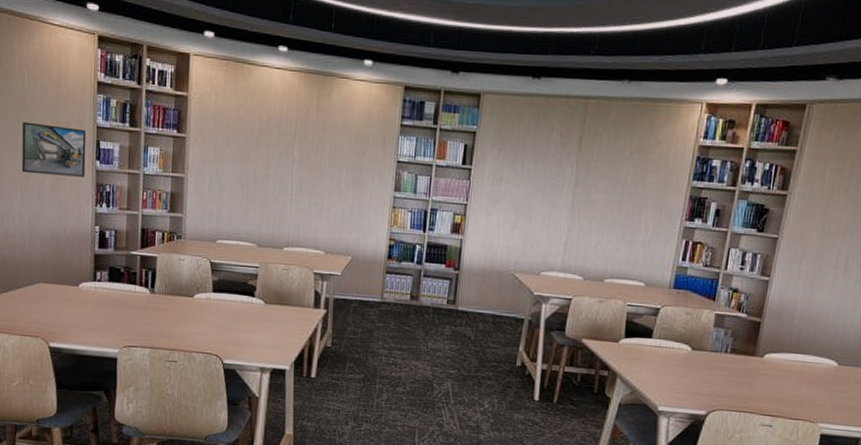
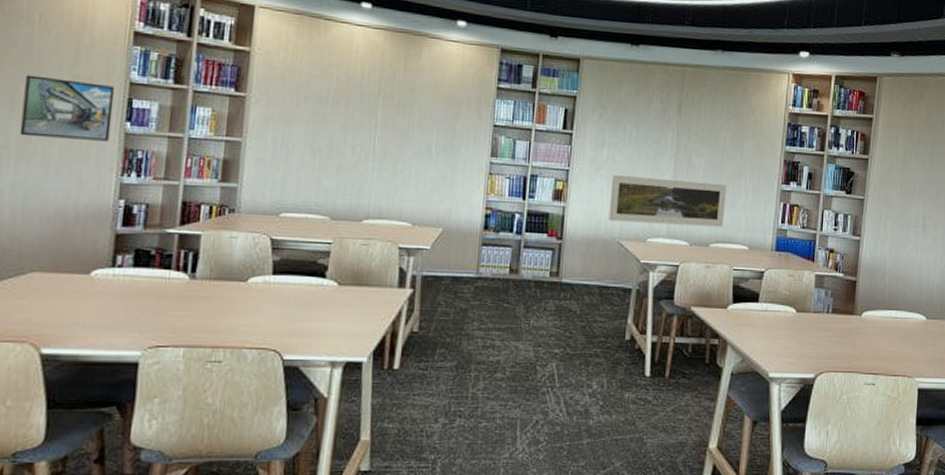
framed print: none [504,210,626,263] -> present [608,175,727,227]

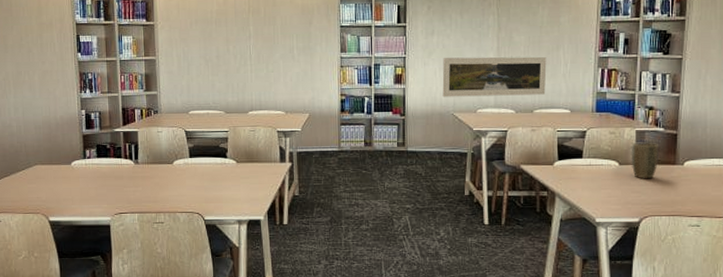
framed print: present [19,75,115,141] -> none [11,25,69,70]
plant pot: none [810,287,838,330] -> present [632,142,659,179]

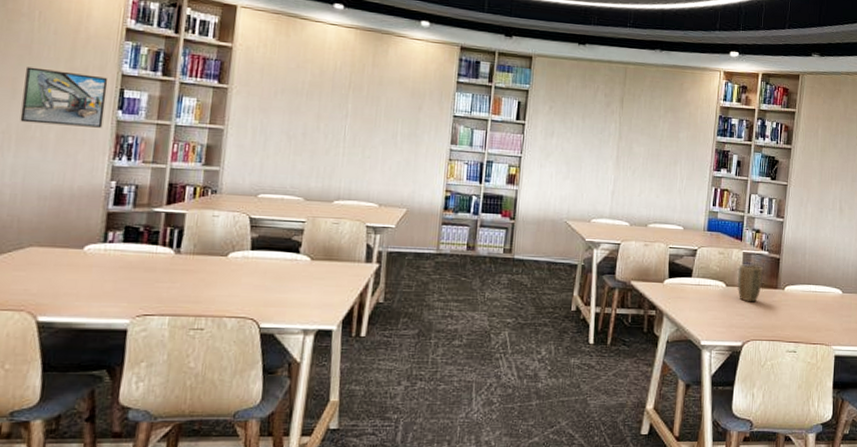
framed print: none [11,25,69,70] -> present [20,67,108,128]
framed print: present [442,56,547,97] -> none [557,162,664,209]

